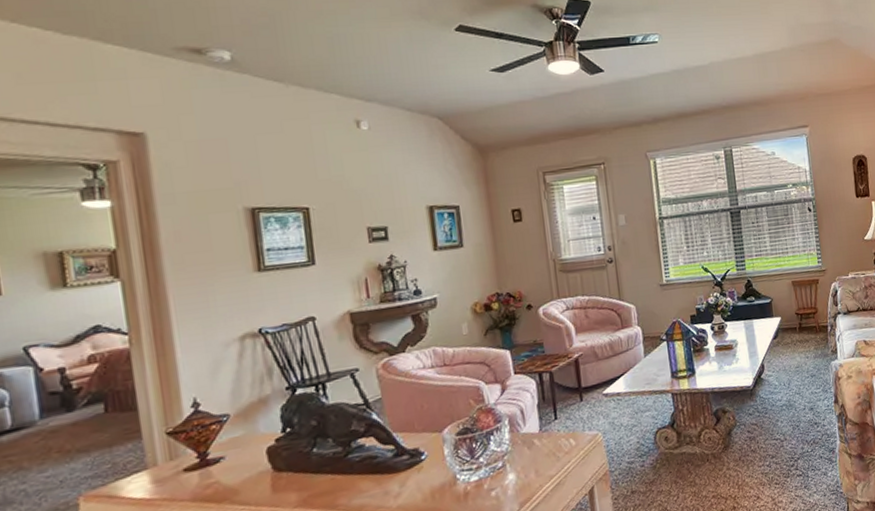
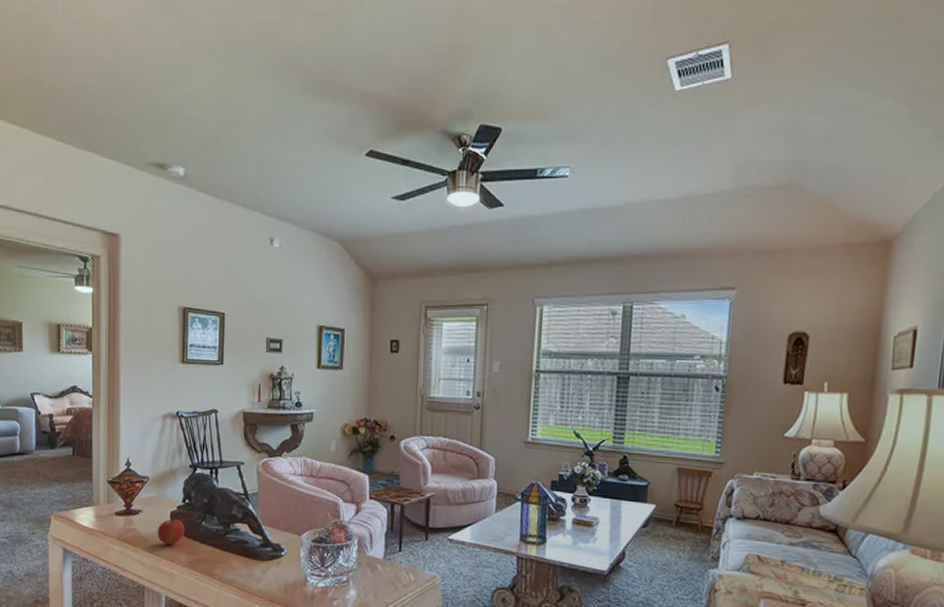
apple: none [250,454,291,489] -> present [157,518,185,545]

